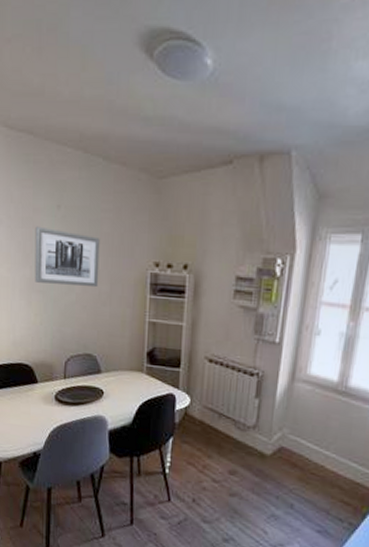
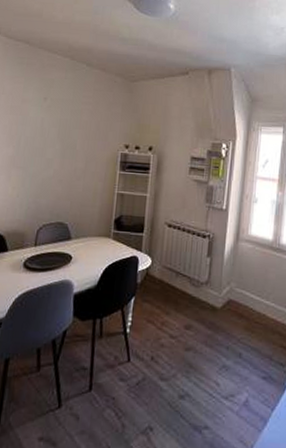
wall art: present [35,226,100,288] -> none [16,113,79,165]

